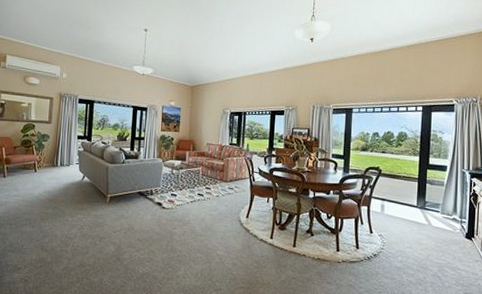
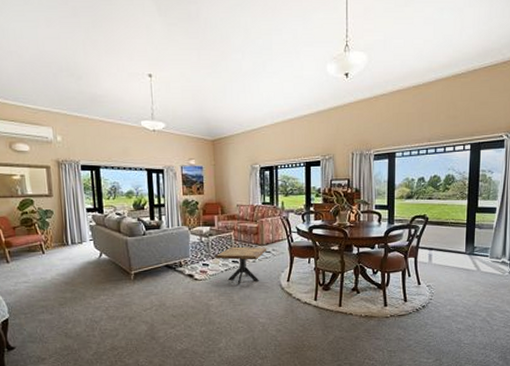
side table: none [182,180,231,217] -> present [214,246,267,285]

